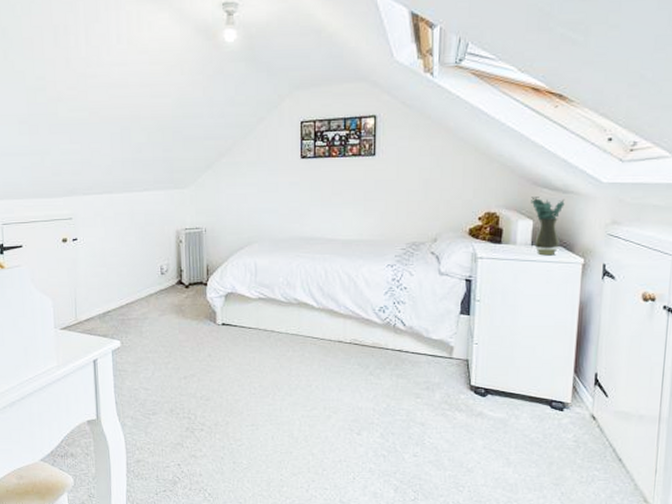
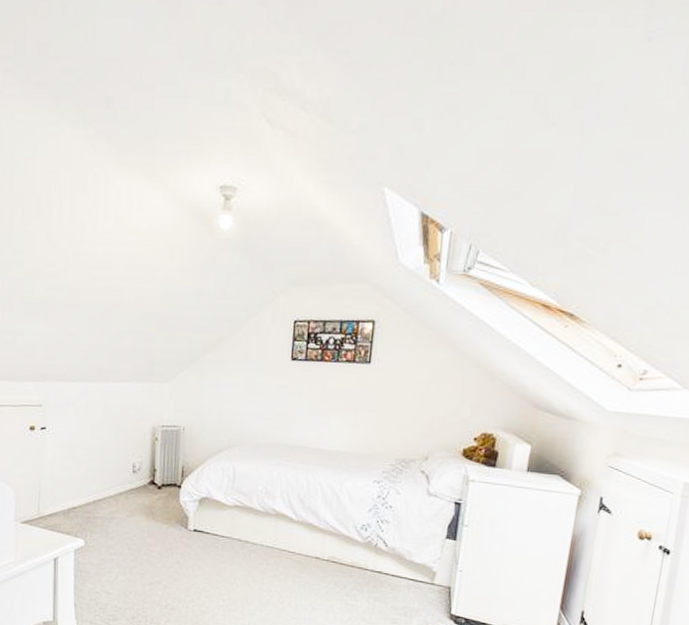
vase: present [531,197,565,256] -> none [530,420,567,484]

